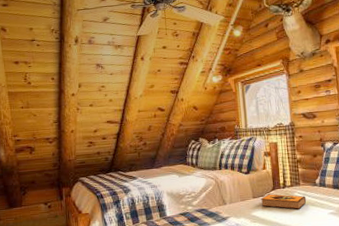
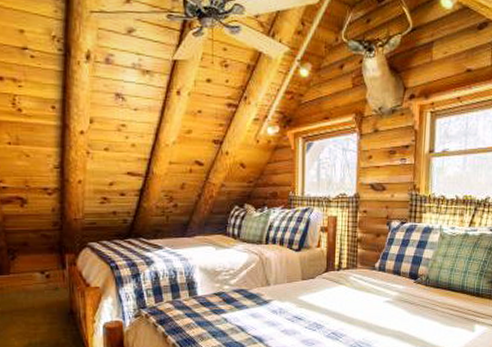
hardback book: present [260,194,307,209] -> none [310,276,362,295]

